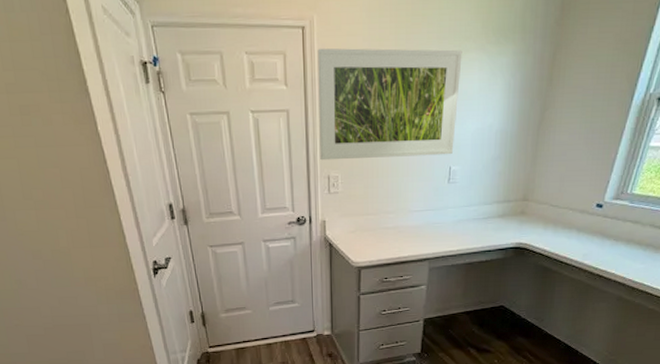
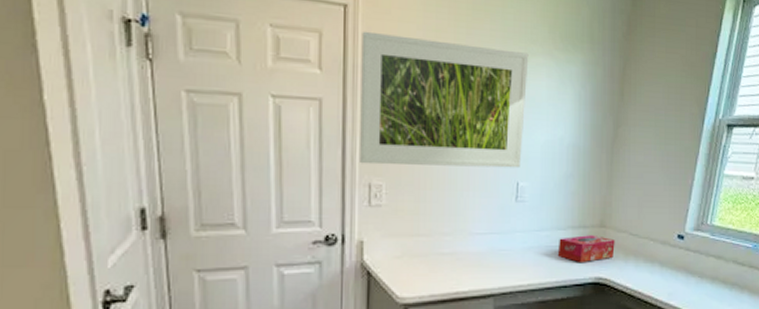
tissue box: none [483,208,536,231] -> present [557,235,615,262]

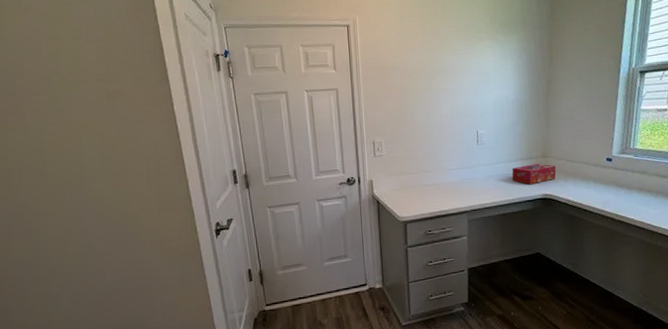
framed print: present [360,31,529,169] -> none [360,39,479,129]

